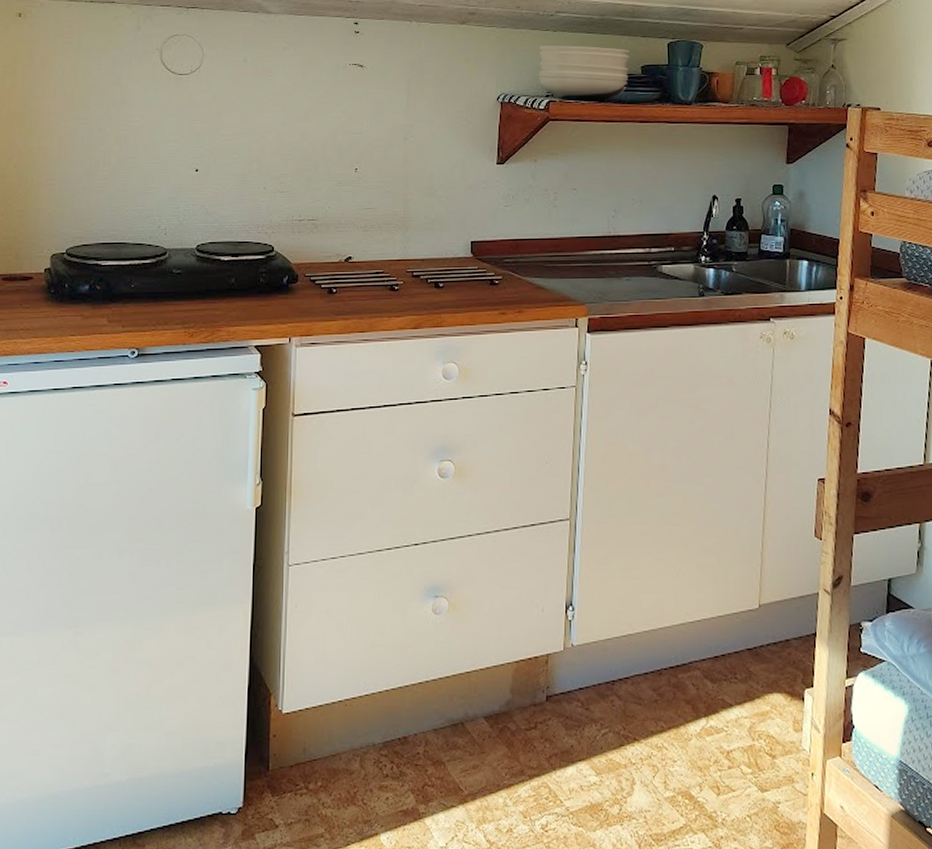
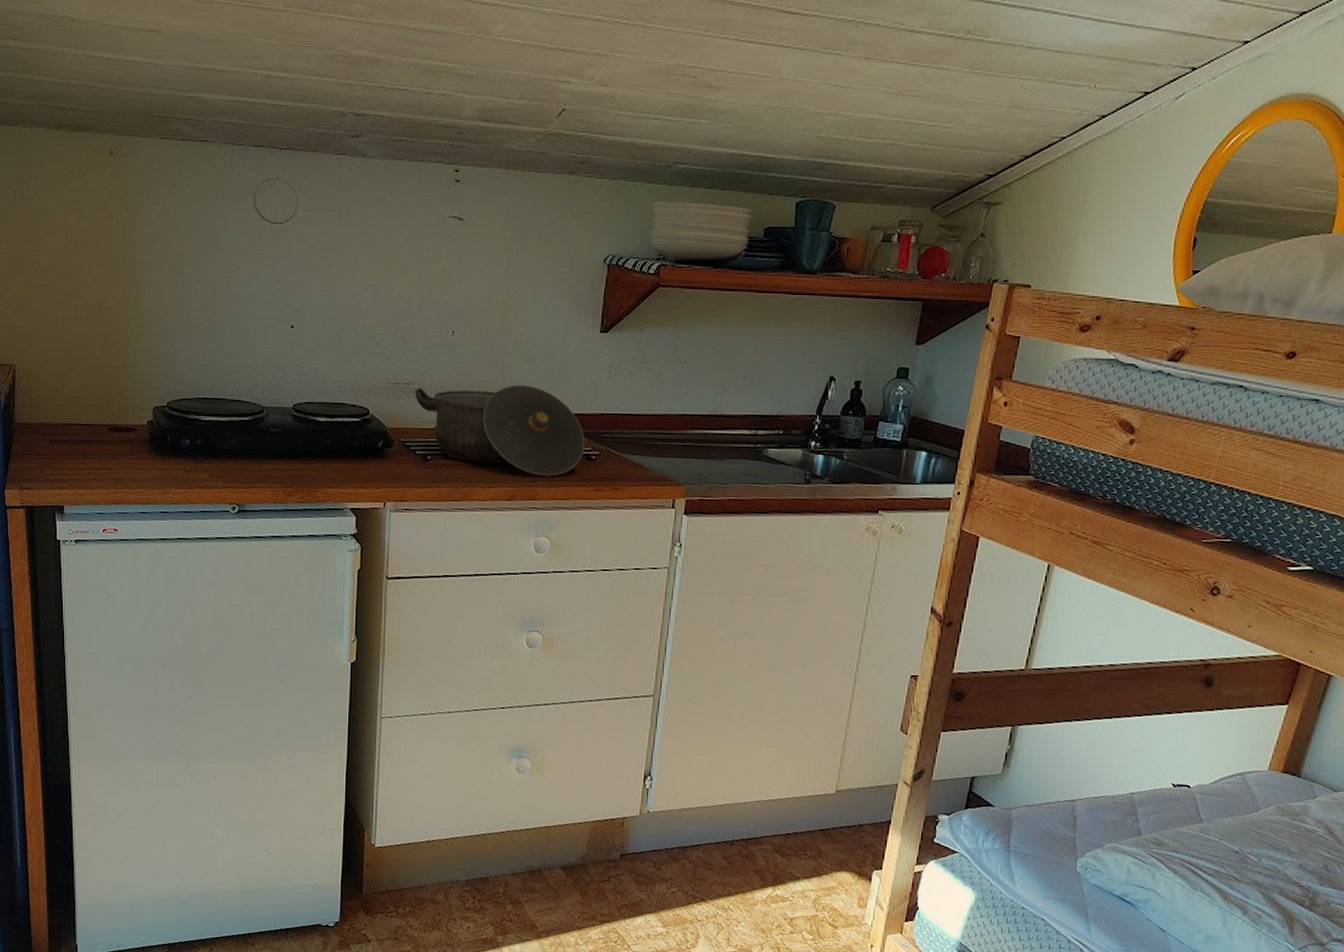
cooking pot: none [319,216,488,303] -> present [415,385,585,477]

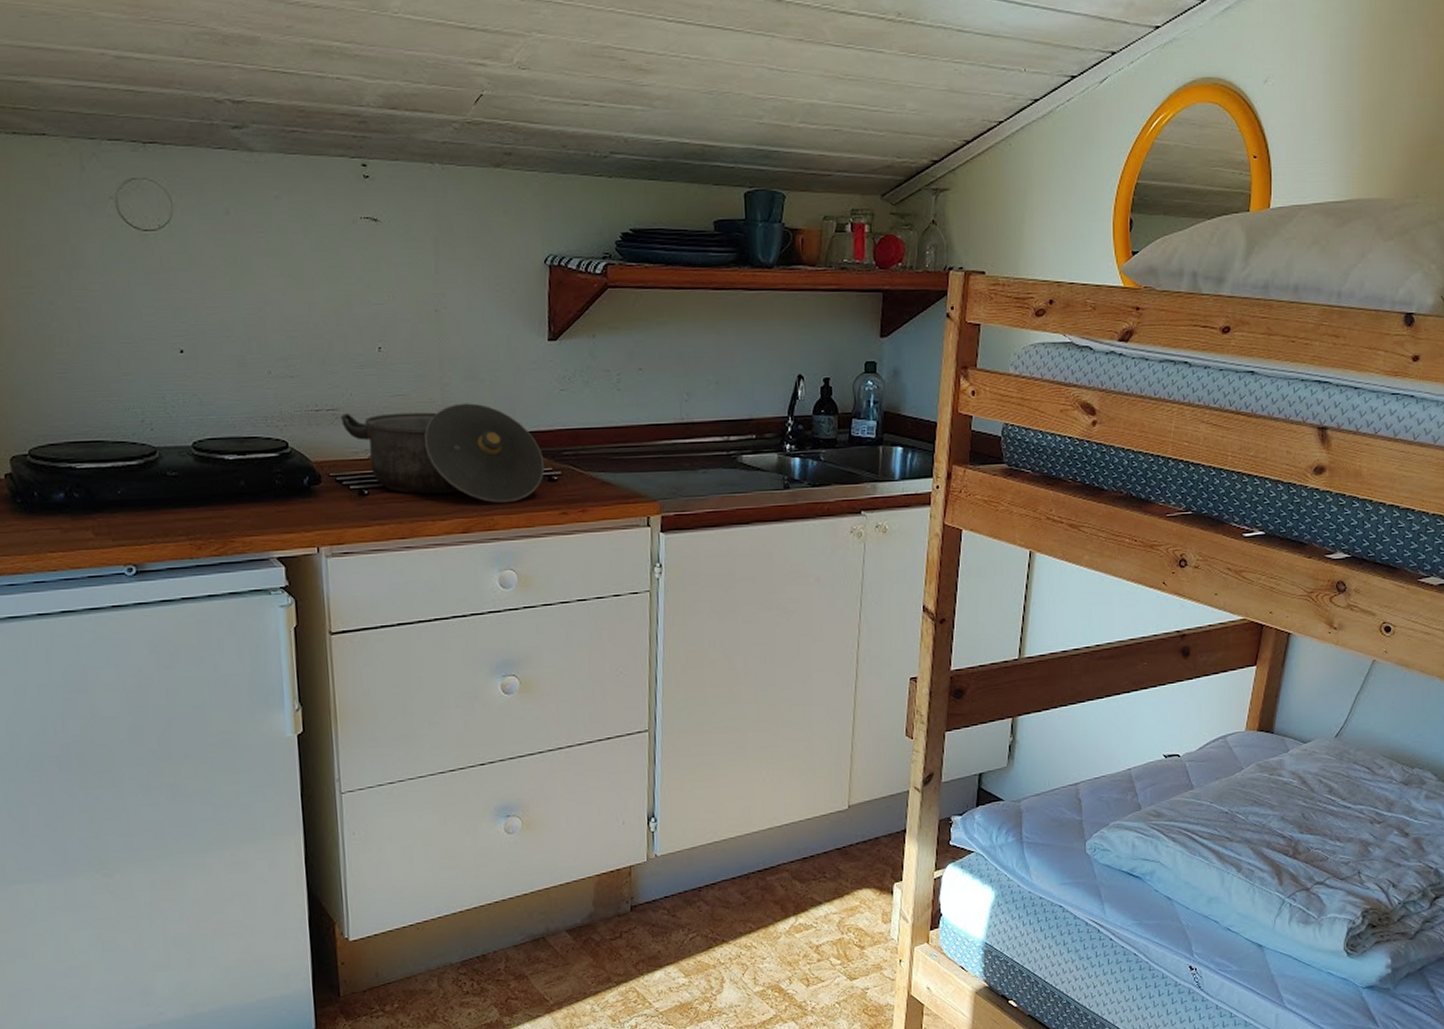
bowl: present [650,202,752,268] -> none [591,195,701,266]

